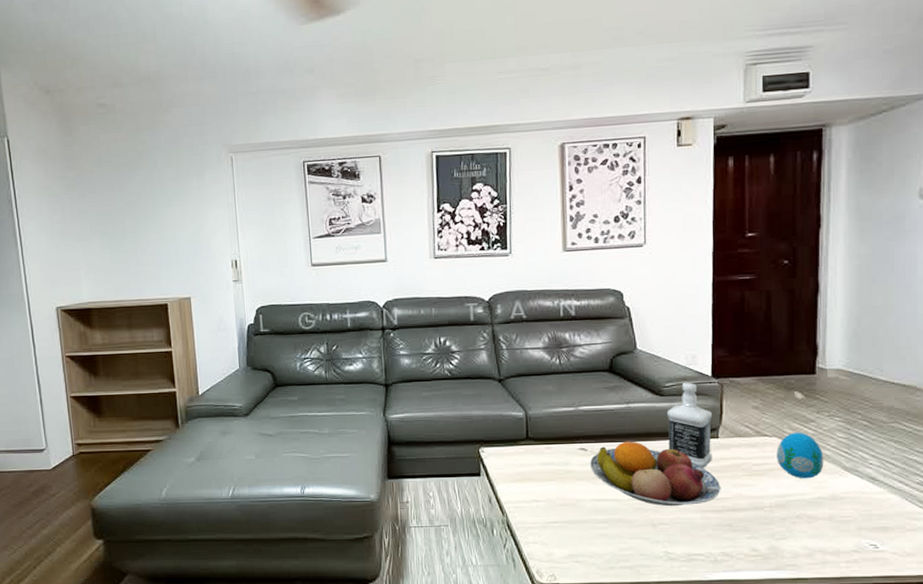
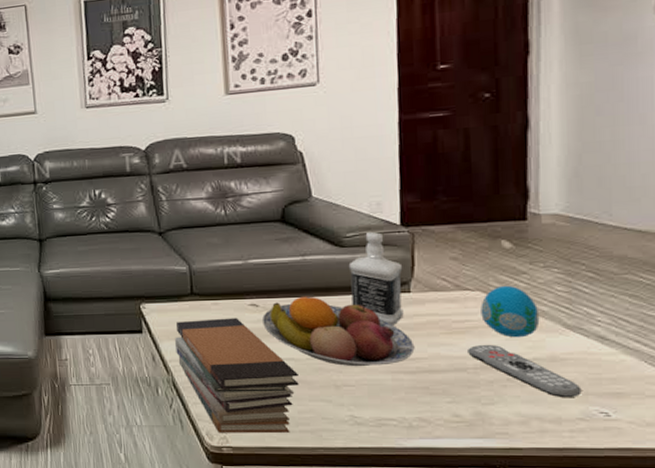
book stack: none [510,461,621,571] -> present [175,318,299,434]
remote control: none [765,485,856,532] -> present [468,344,582,397]

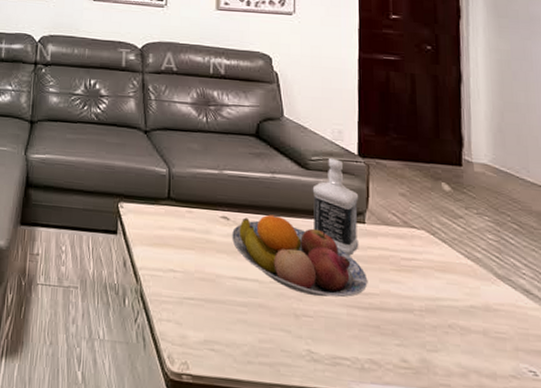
book stack: present [175,318,299,434] -> none [147,226,261,364]
remote control: present [468,344,582,397] -> none [414,285,513,352]
decorative egg: present [481,285,540,338] -> none [425,227,475,283]

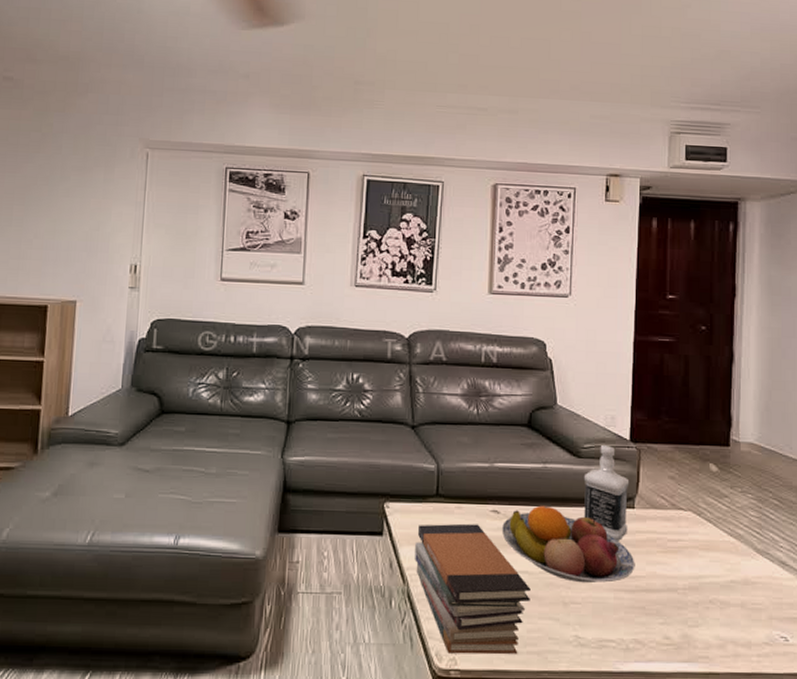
book stack: none [147,226,261,364] -> present [415,523,531,655]

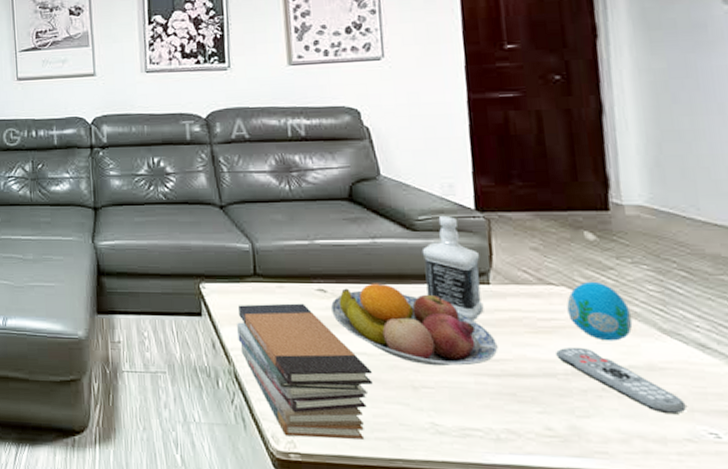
remote control: none [679,564,767,621] -> present [556,347,687,413]
decorative egg: none [691,507,737,560] -> present [566,281,633,341]

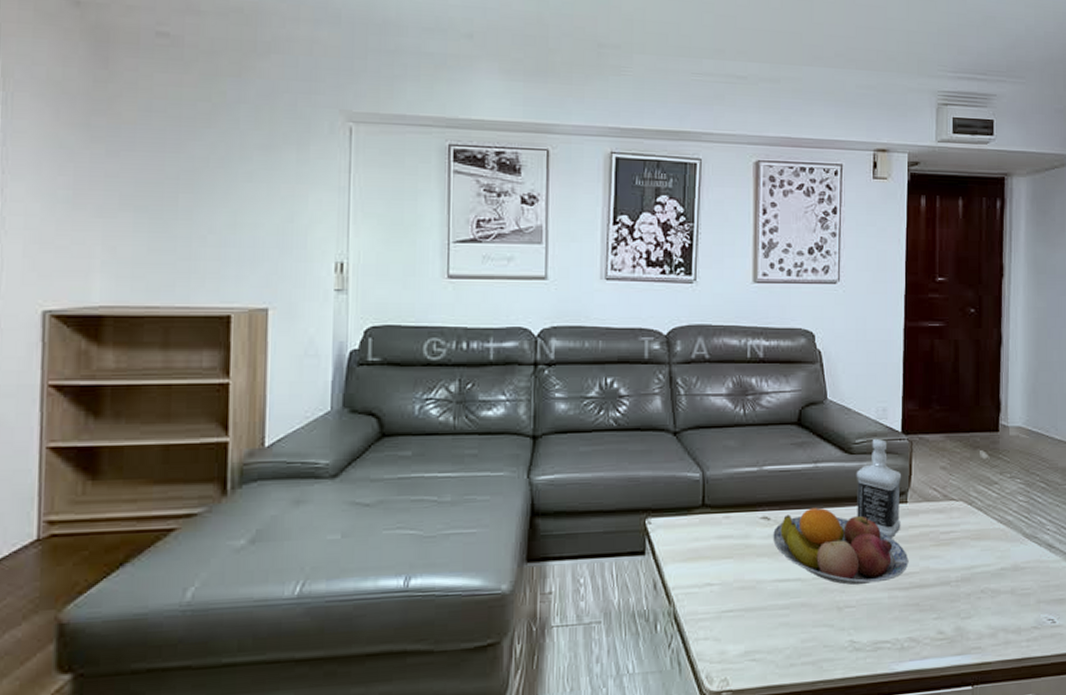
book stack: present [237,303,373,440] -> none [681,533,804,675]
remote control: present [556,347,687,413] -> none [951,555,1036,607]
decorative egg: present [566,281,633,341] -> none [963,495,1007,548]

